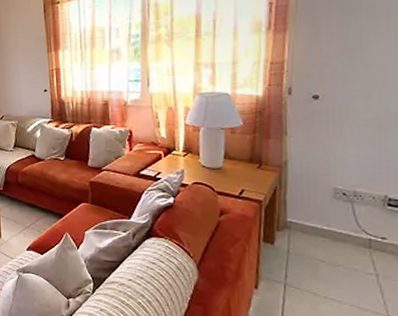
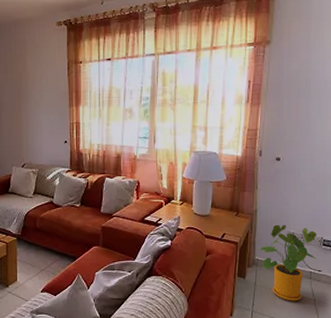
house plant: none [291,178,380,276] -> present [258,224,318,301]

